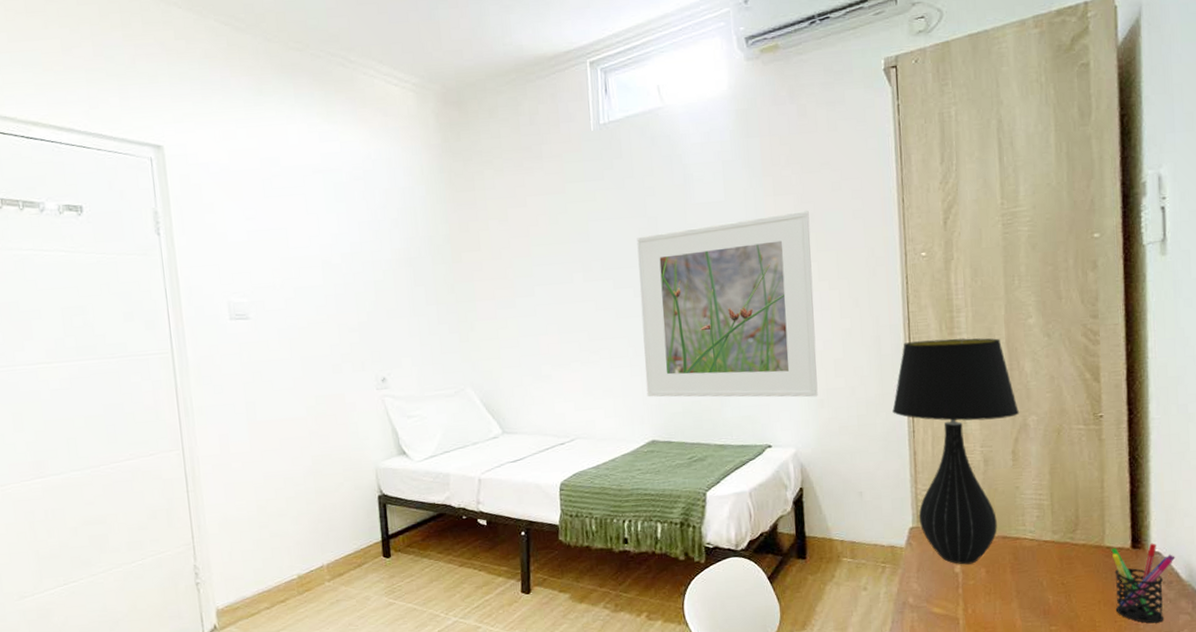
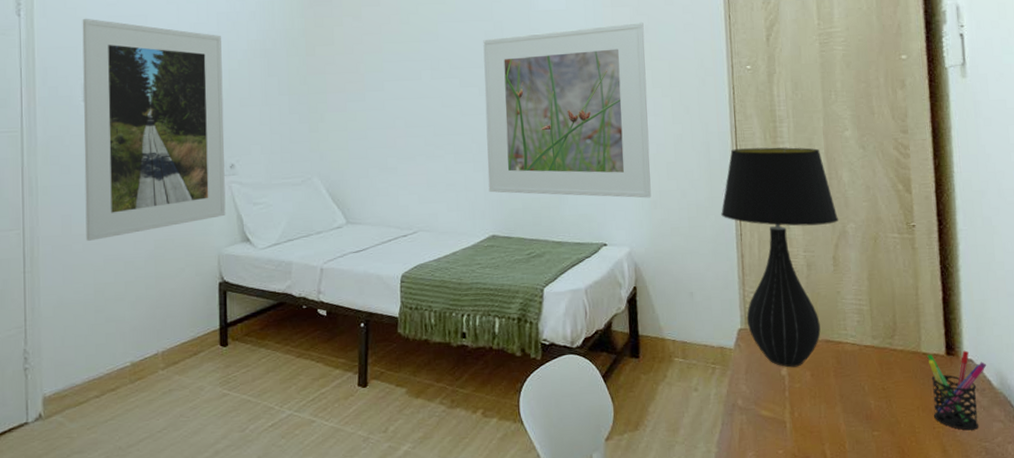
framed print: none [222,234,381,459] -> present [82,18,226,241]

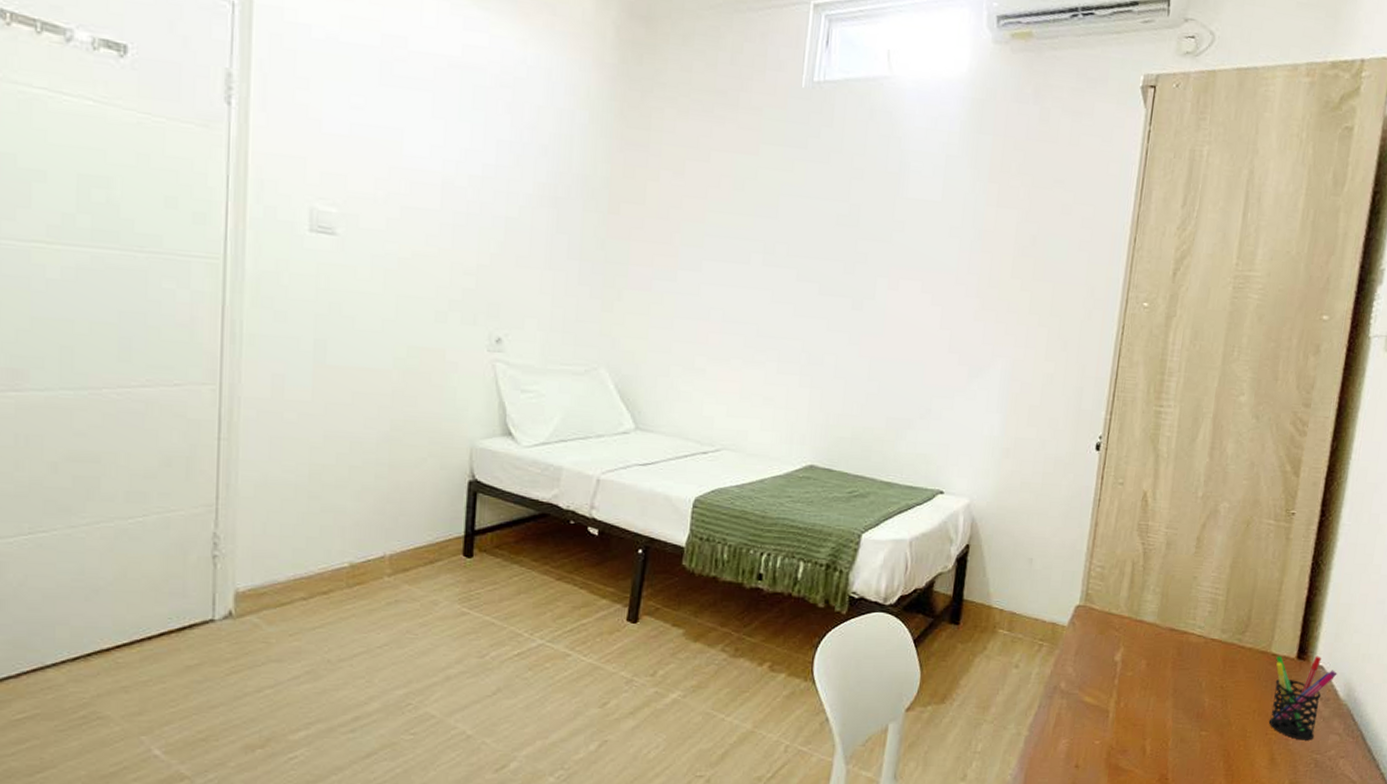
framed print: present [82,18,226,241] -> none [302,120,500,411]
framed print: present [483,22,651,198] -> none [813,224,1032,445]
table lamp: present [721,147,839,368] -> none [1081,400,1213,654]

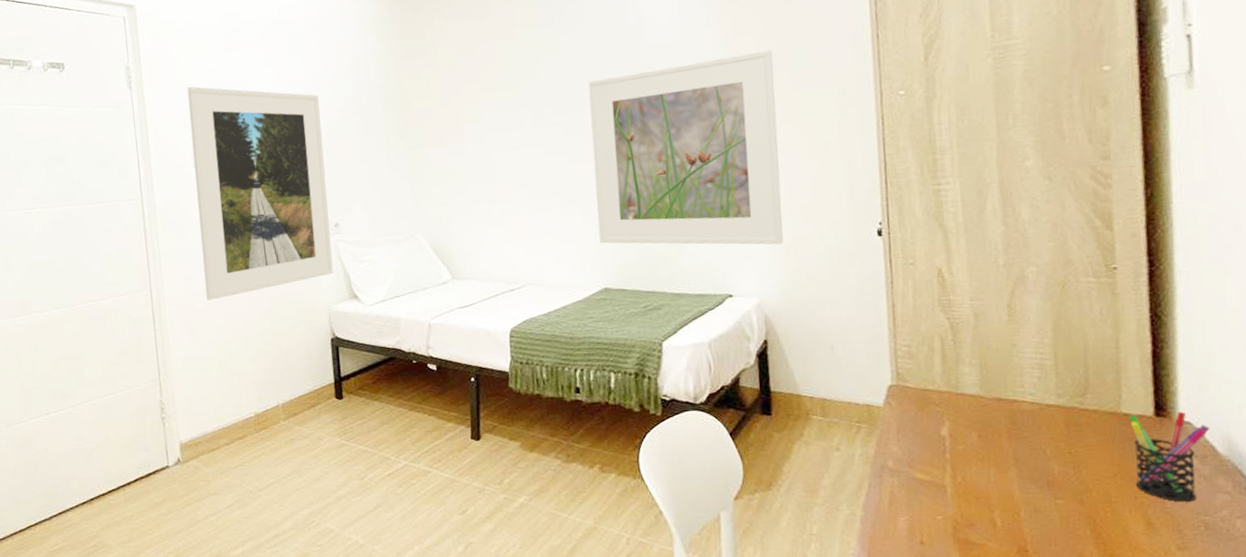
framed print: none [302,120,500,411] -> present [187,86,334,300]
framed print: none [813,224,1032,445] -> present [588,50,784,245]

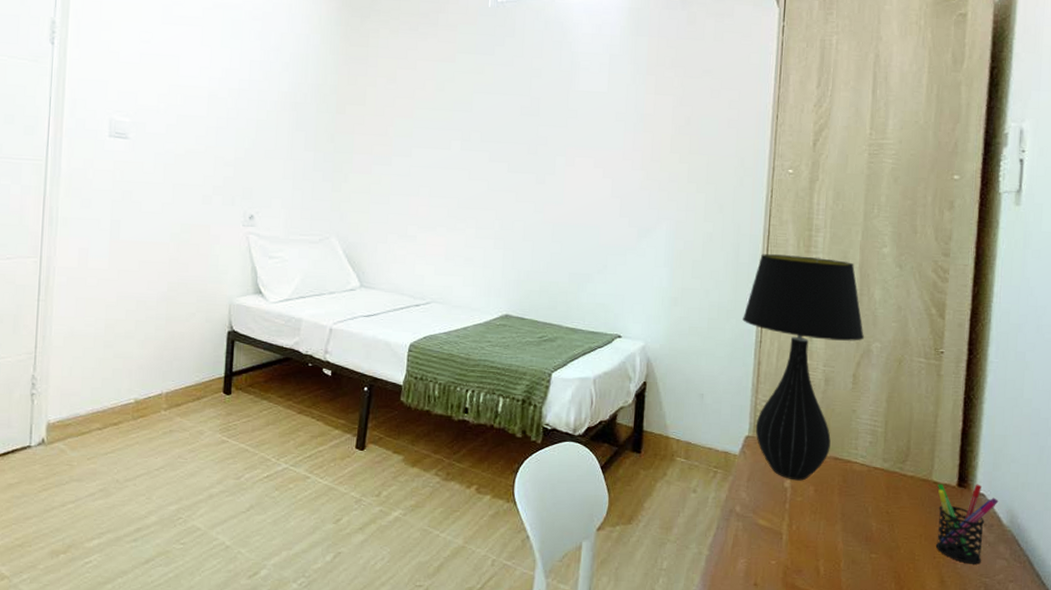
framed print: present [187,86,334,300] -> none [101,52,252,277]
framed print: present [588,50,784,245] -> none [507,113,686,294]
table lamp: none [867,182,1016,428] -> present [743,254,865,481]

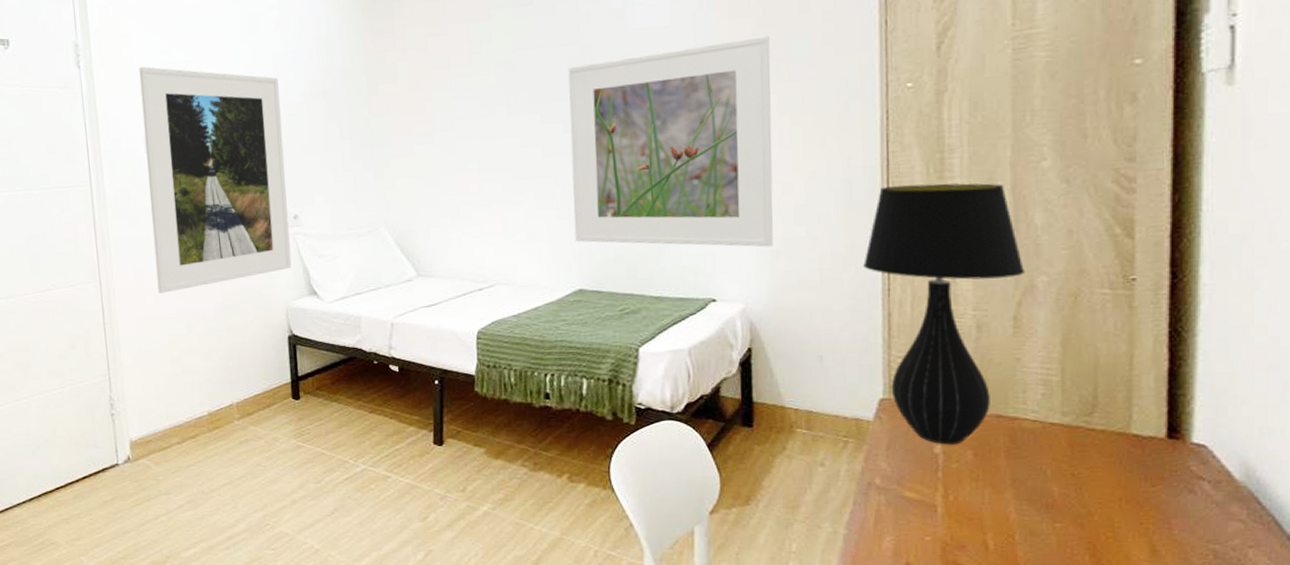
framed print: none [101,52,252,277] -> present [138,66,292,293]
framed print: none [507,113,686,294] -> present [568,36,773,247]
pen holder: present [935,483,999,564] -> none [1139,433,1227,529]

